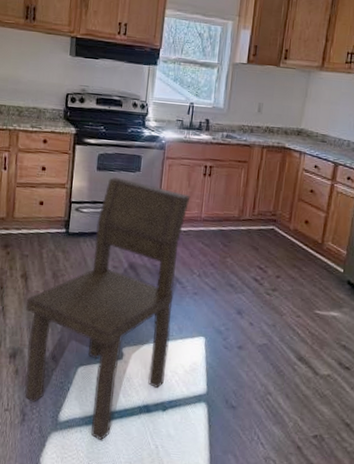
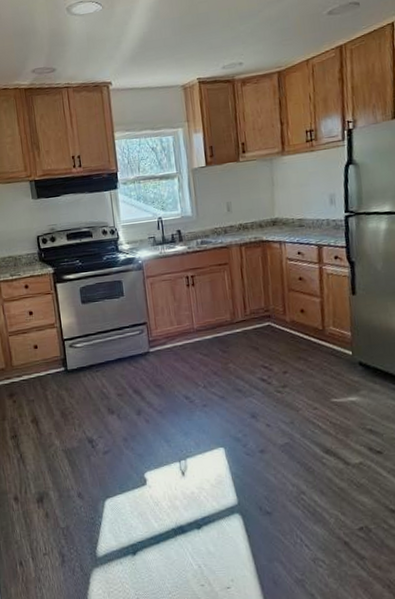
dining chair: present [25,177,191,441] -> none [42,306,193,570]

